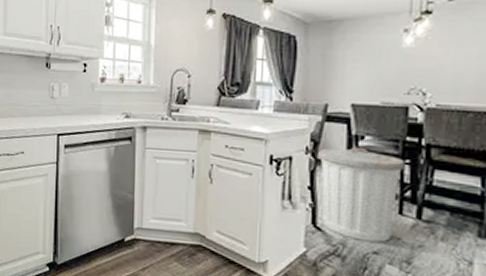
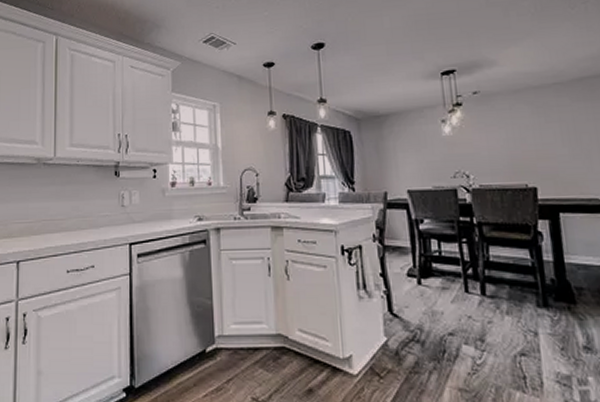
trash can: present [318,146,405,243] -> none [384,230,463,323]

